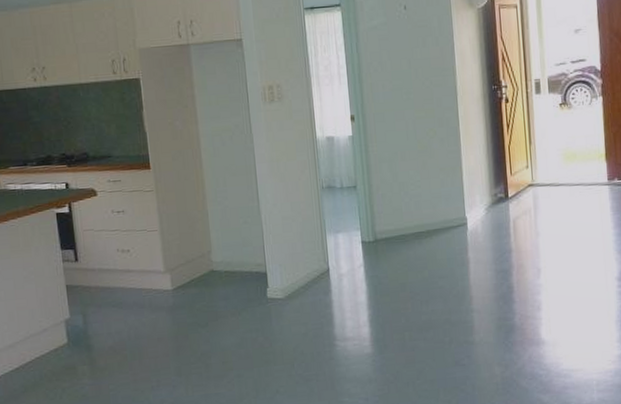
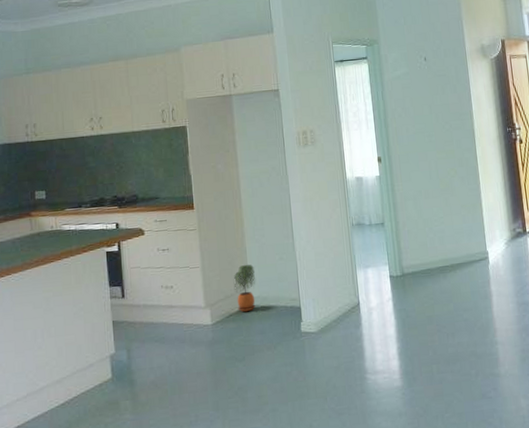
potted plant: none [194,227,219,278] -> present [233,264,256,312]

